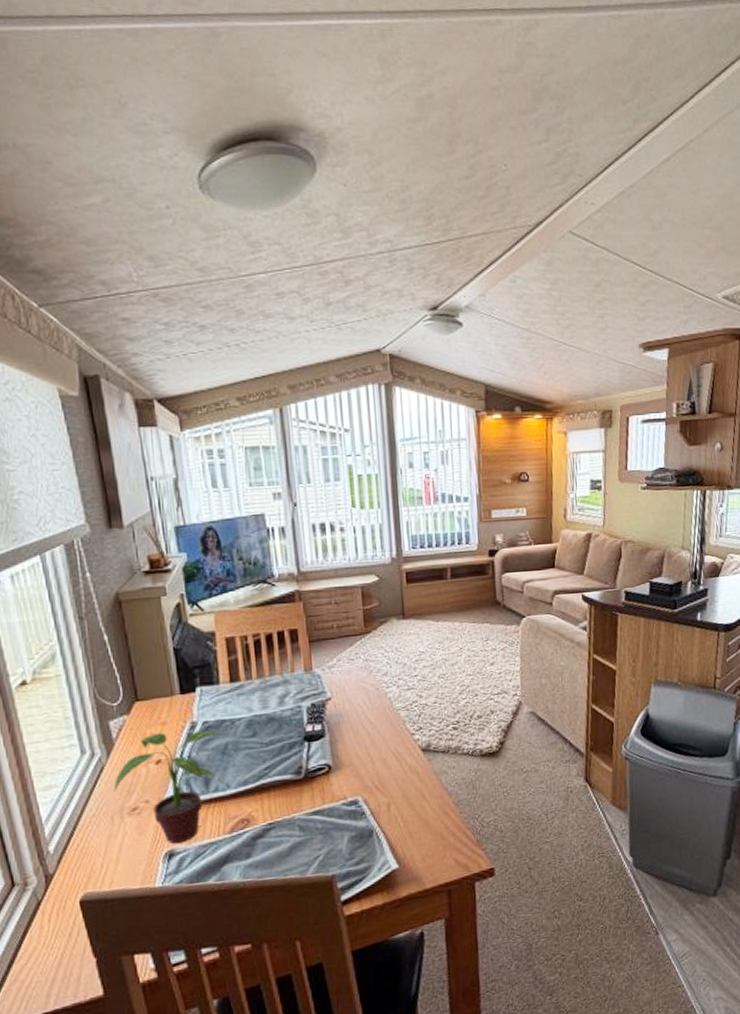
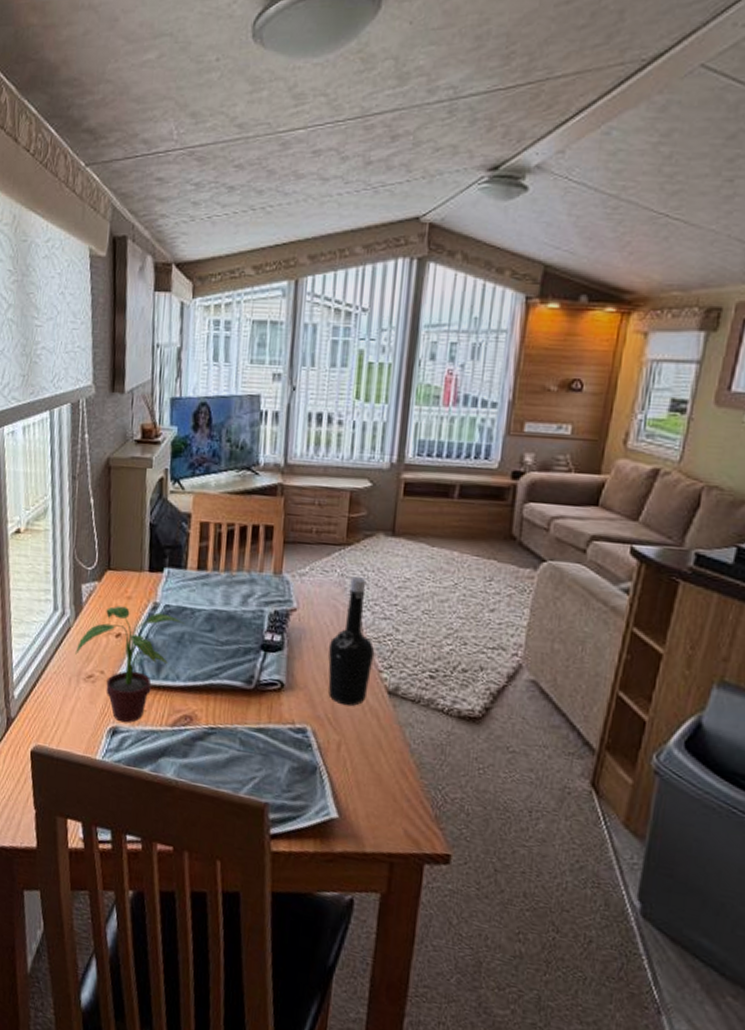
bottle: none [366,658,406,771] -> present [328,575,375,706]

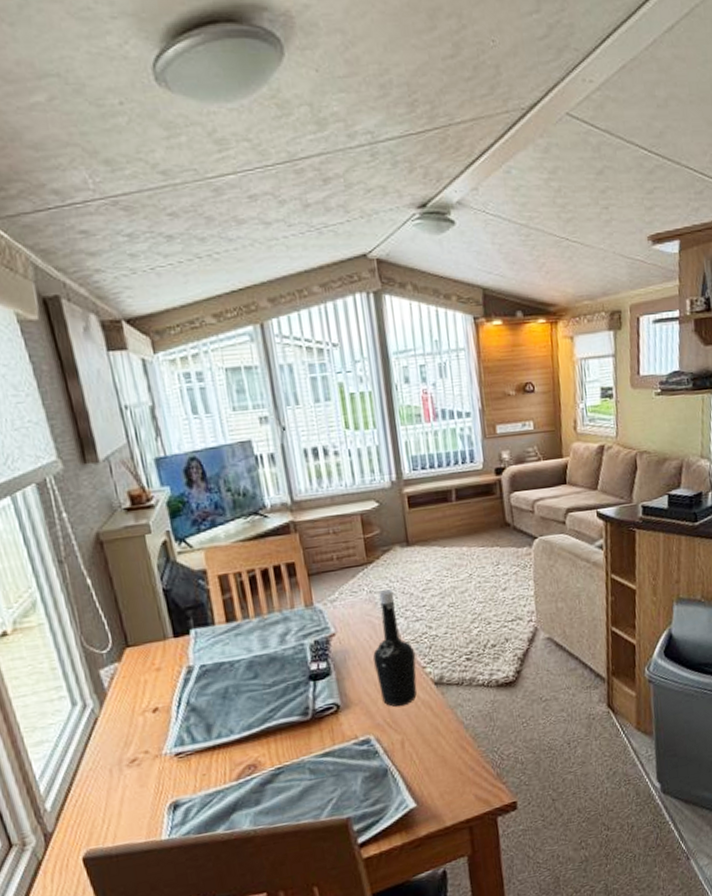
potted plant: present [75,605,186,723] -> none [109,674,227,795]

